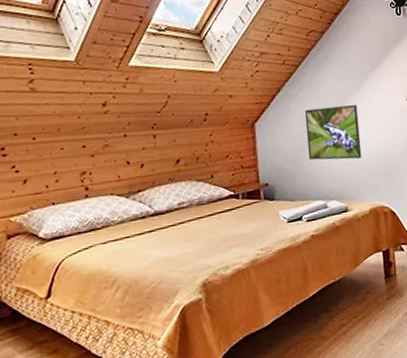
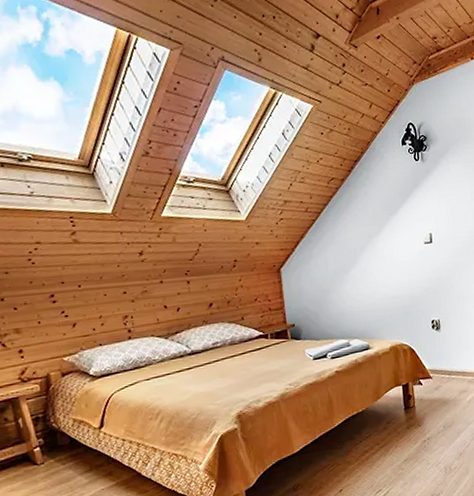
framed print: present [304,104,362,161] -> none [327,248,382,302]

